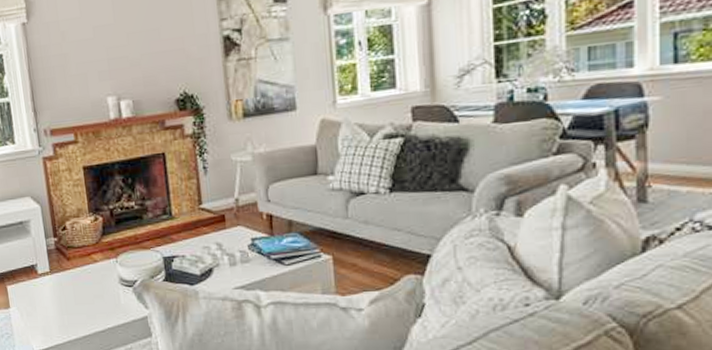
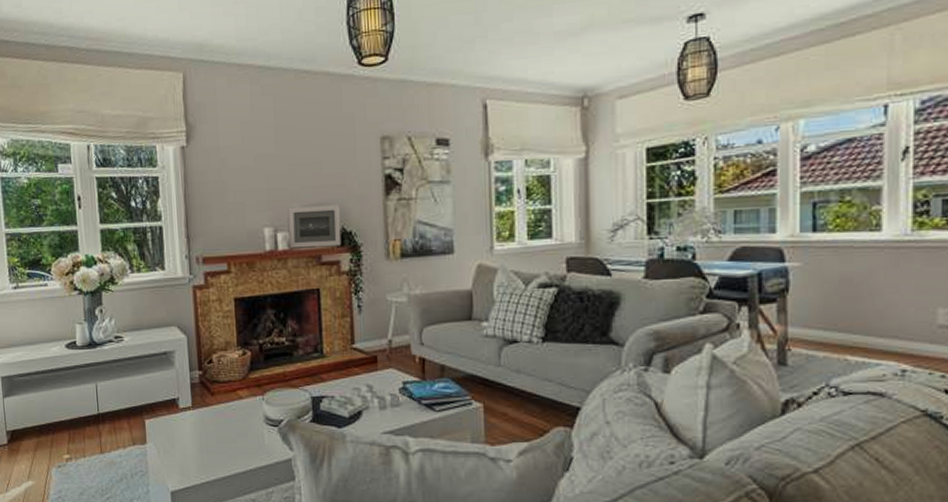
picture frame: none [130,69,184,116] -> present [288,204,342,249]

